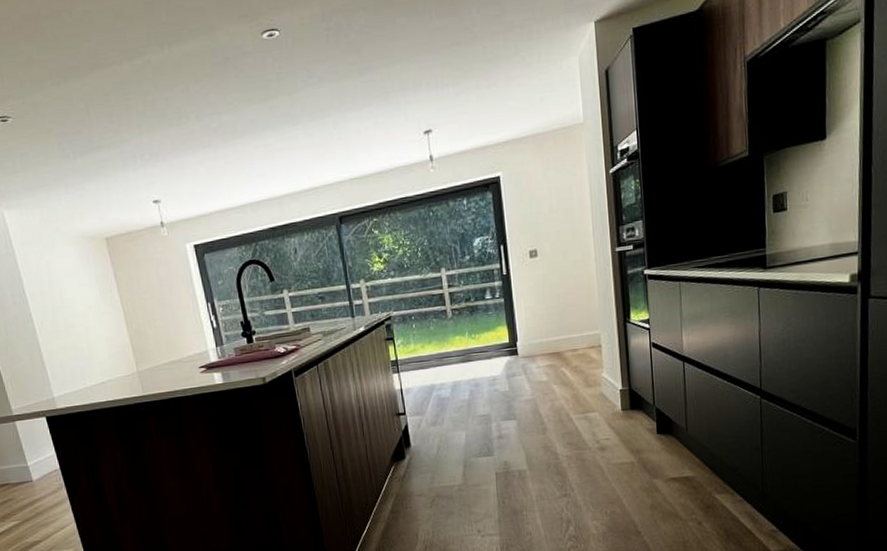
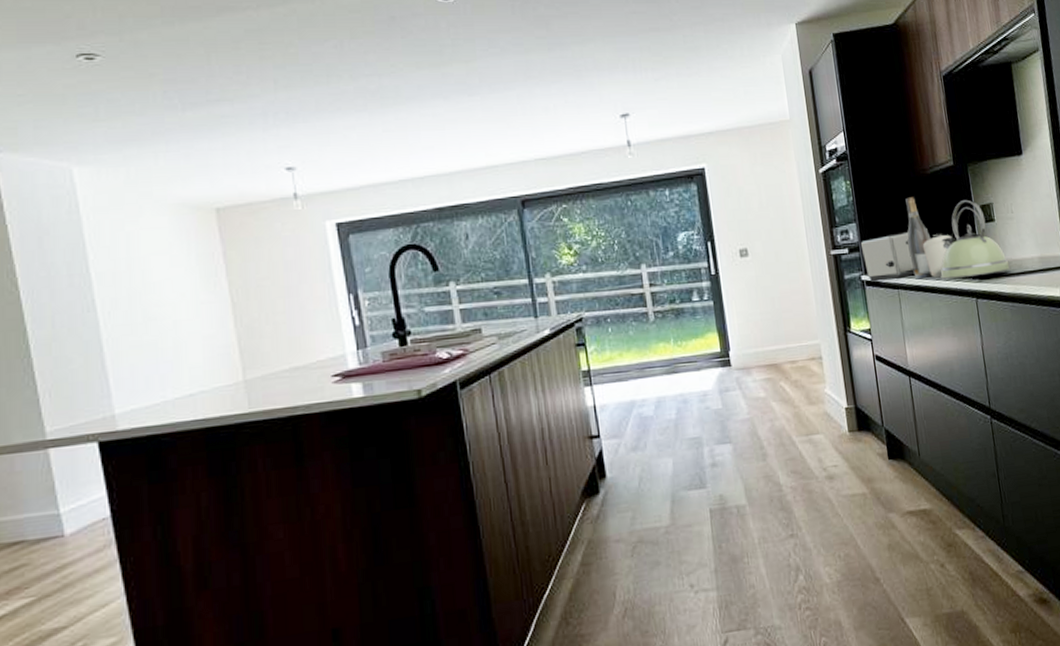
toaster: none [645,220,716,276] -> present [860,227,929,282]
wine bottle: none [692,191,718,272] -> present [905,197,933,280]
canister: none [703,226,739,270] -> present [918,234,951,278]
kettle: none [722,189,799,270] -> present [939,199,1011,279]

